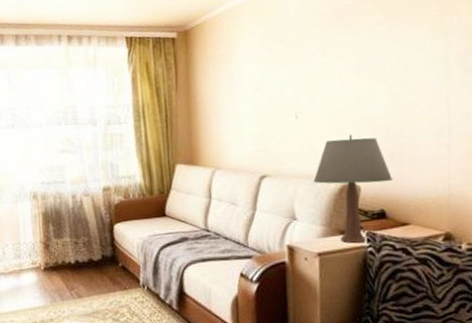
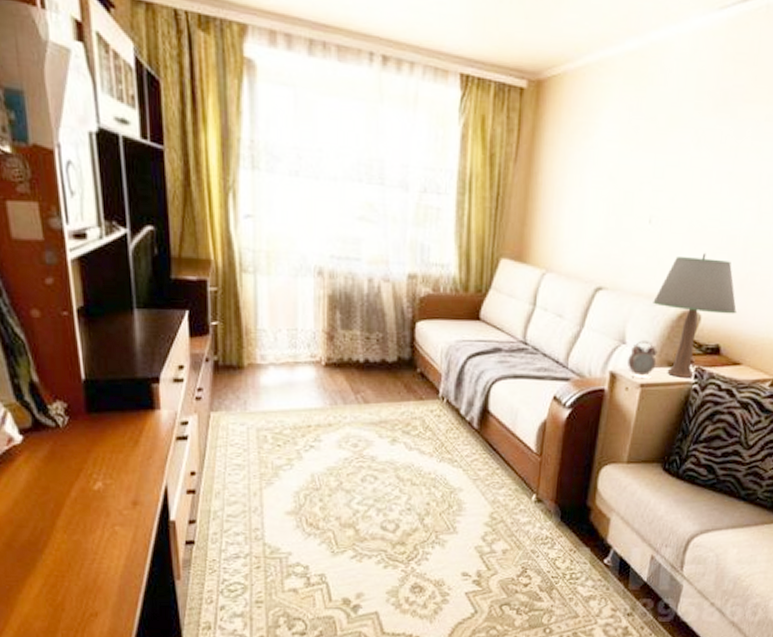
alarm clock: none [301,214,329,248] -> present [628,340,657,378]

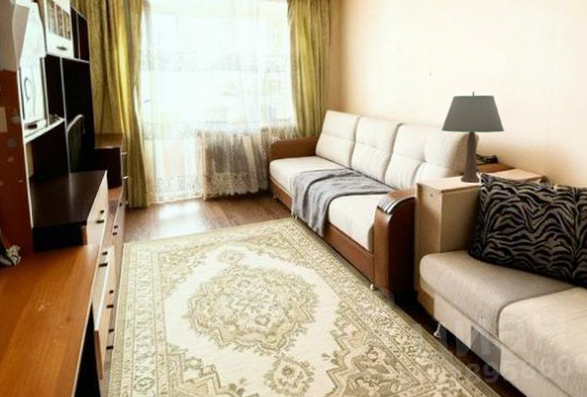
alarm clock: present [628,340,657,378] -> none [429,158,451,186]

